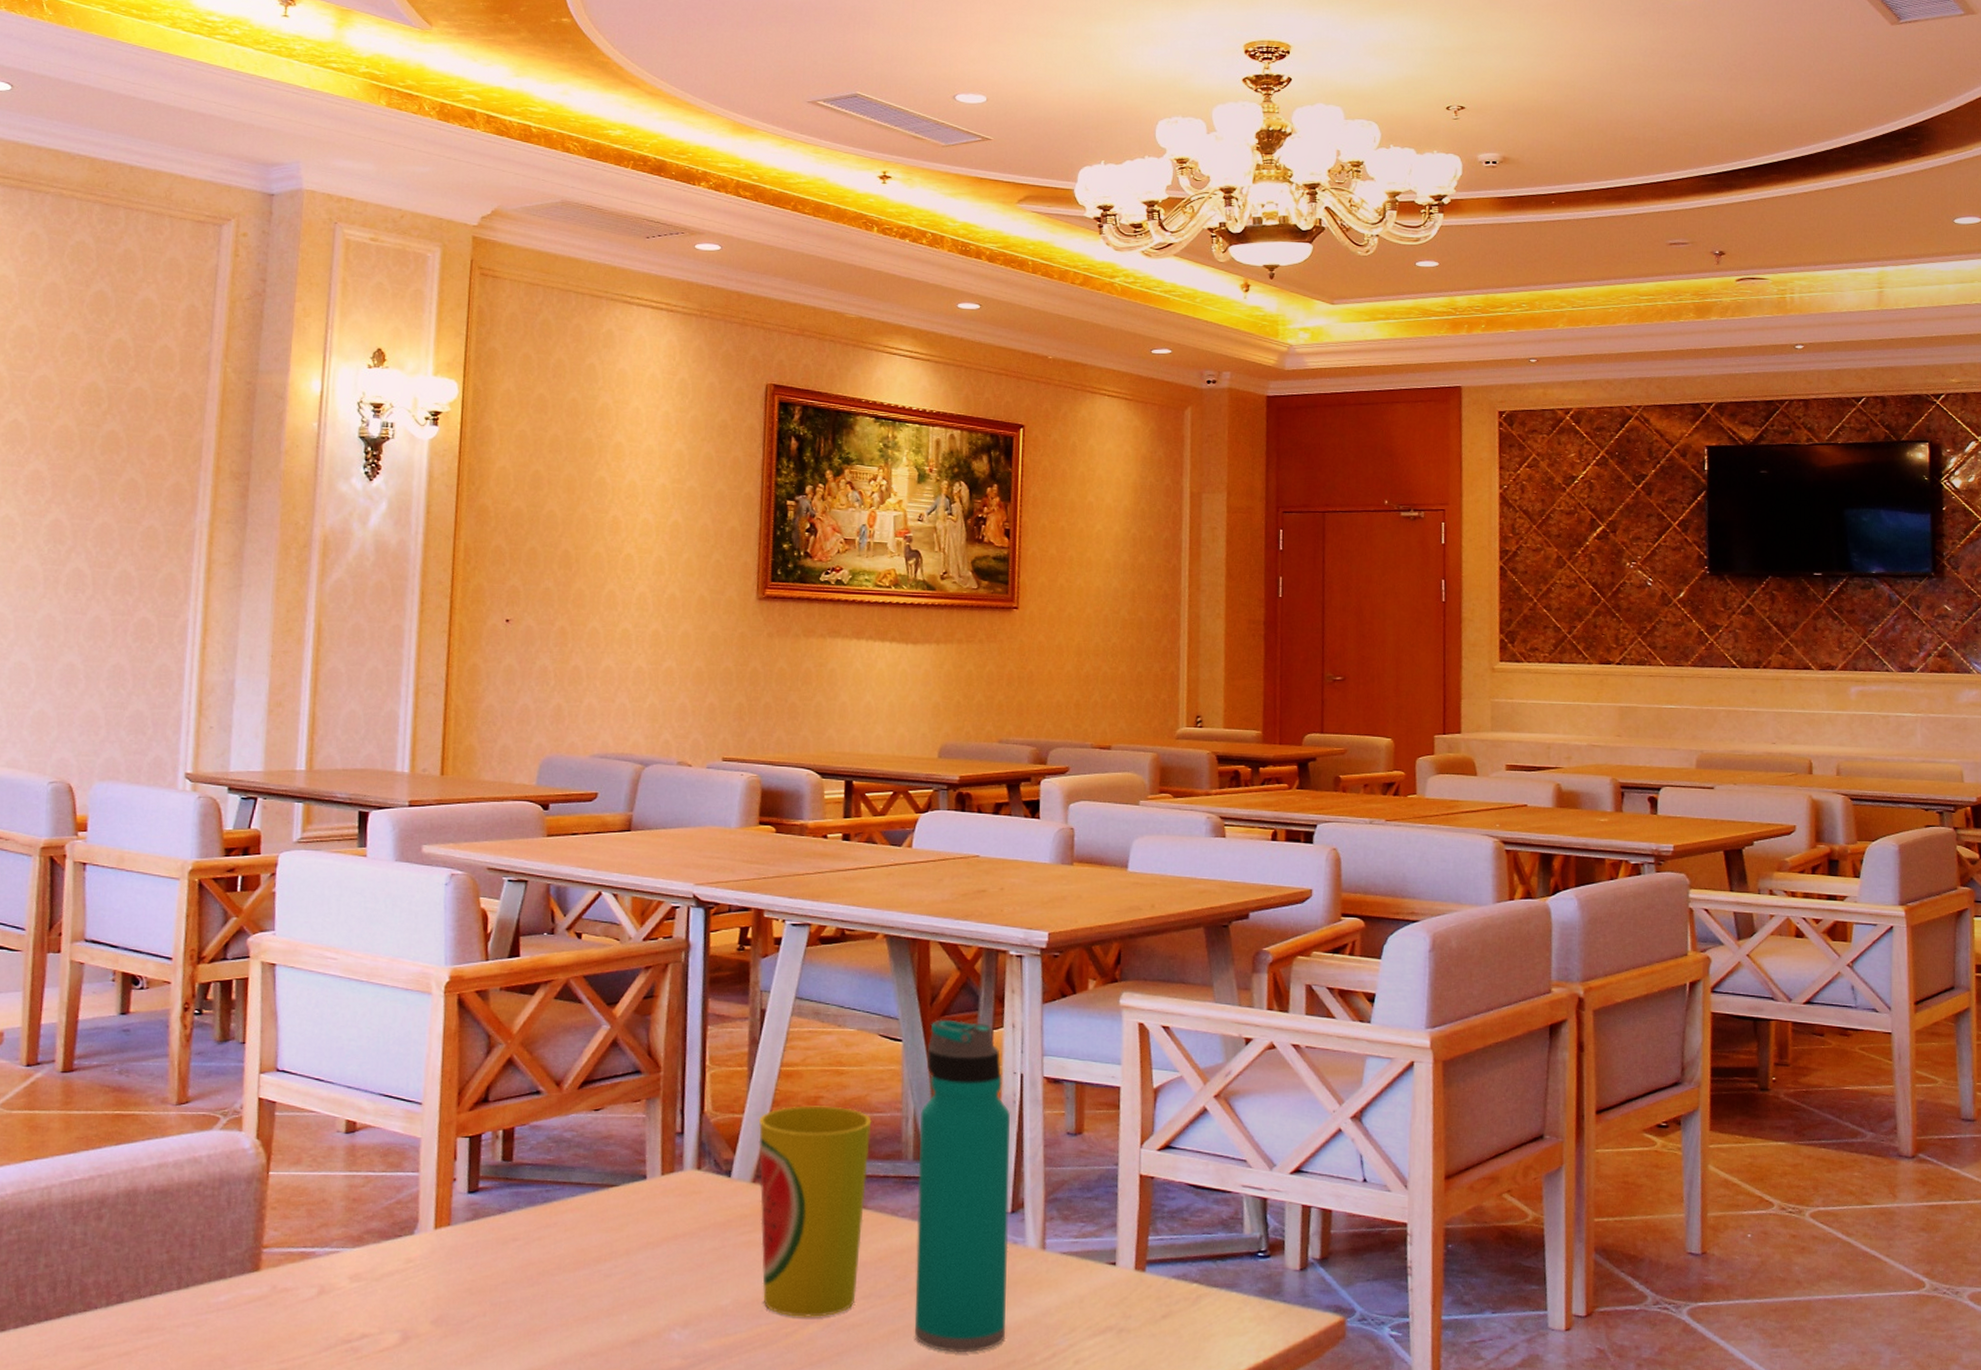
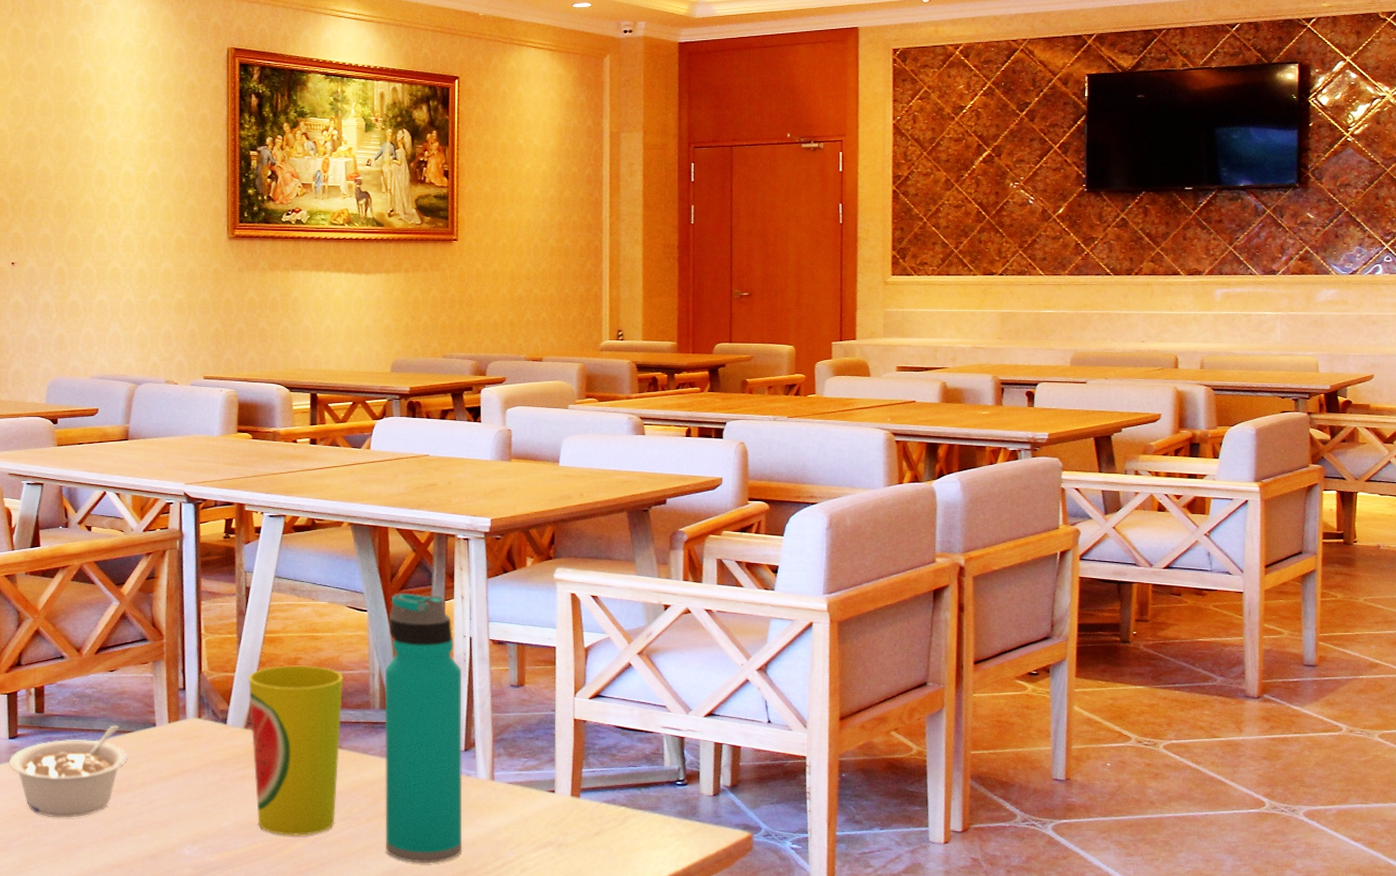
legume: none [465,1177,610,1293] -> present [8,725,127,818]

